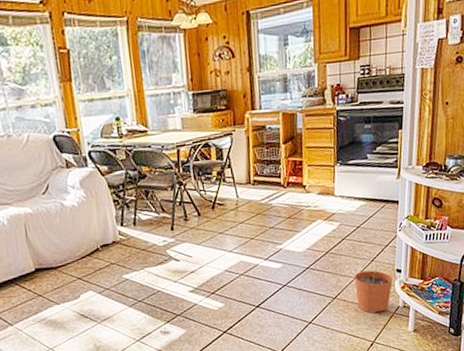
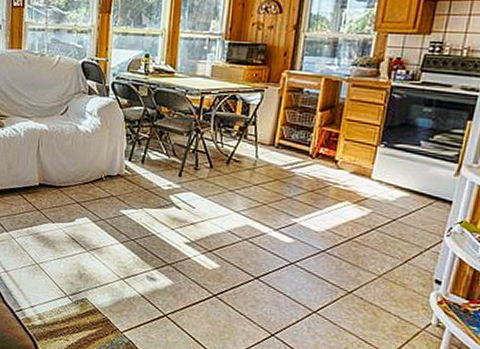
plant pot: present [354,264,393,314] -> none [377,268,428,325]

